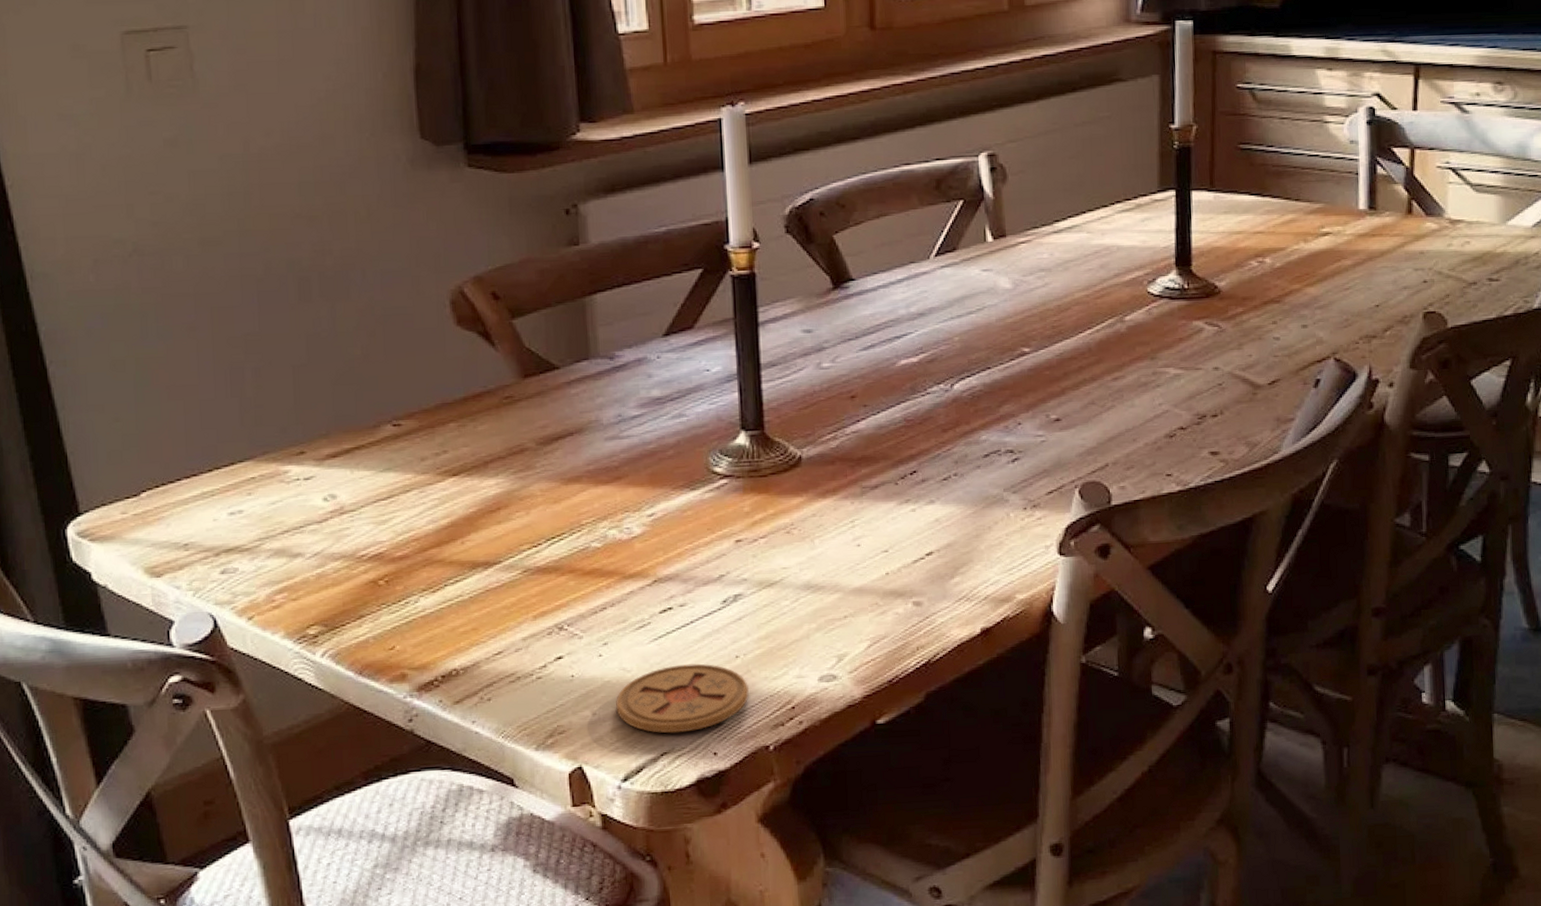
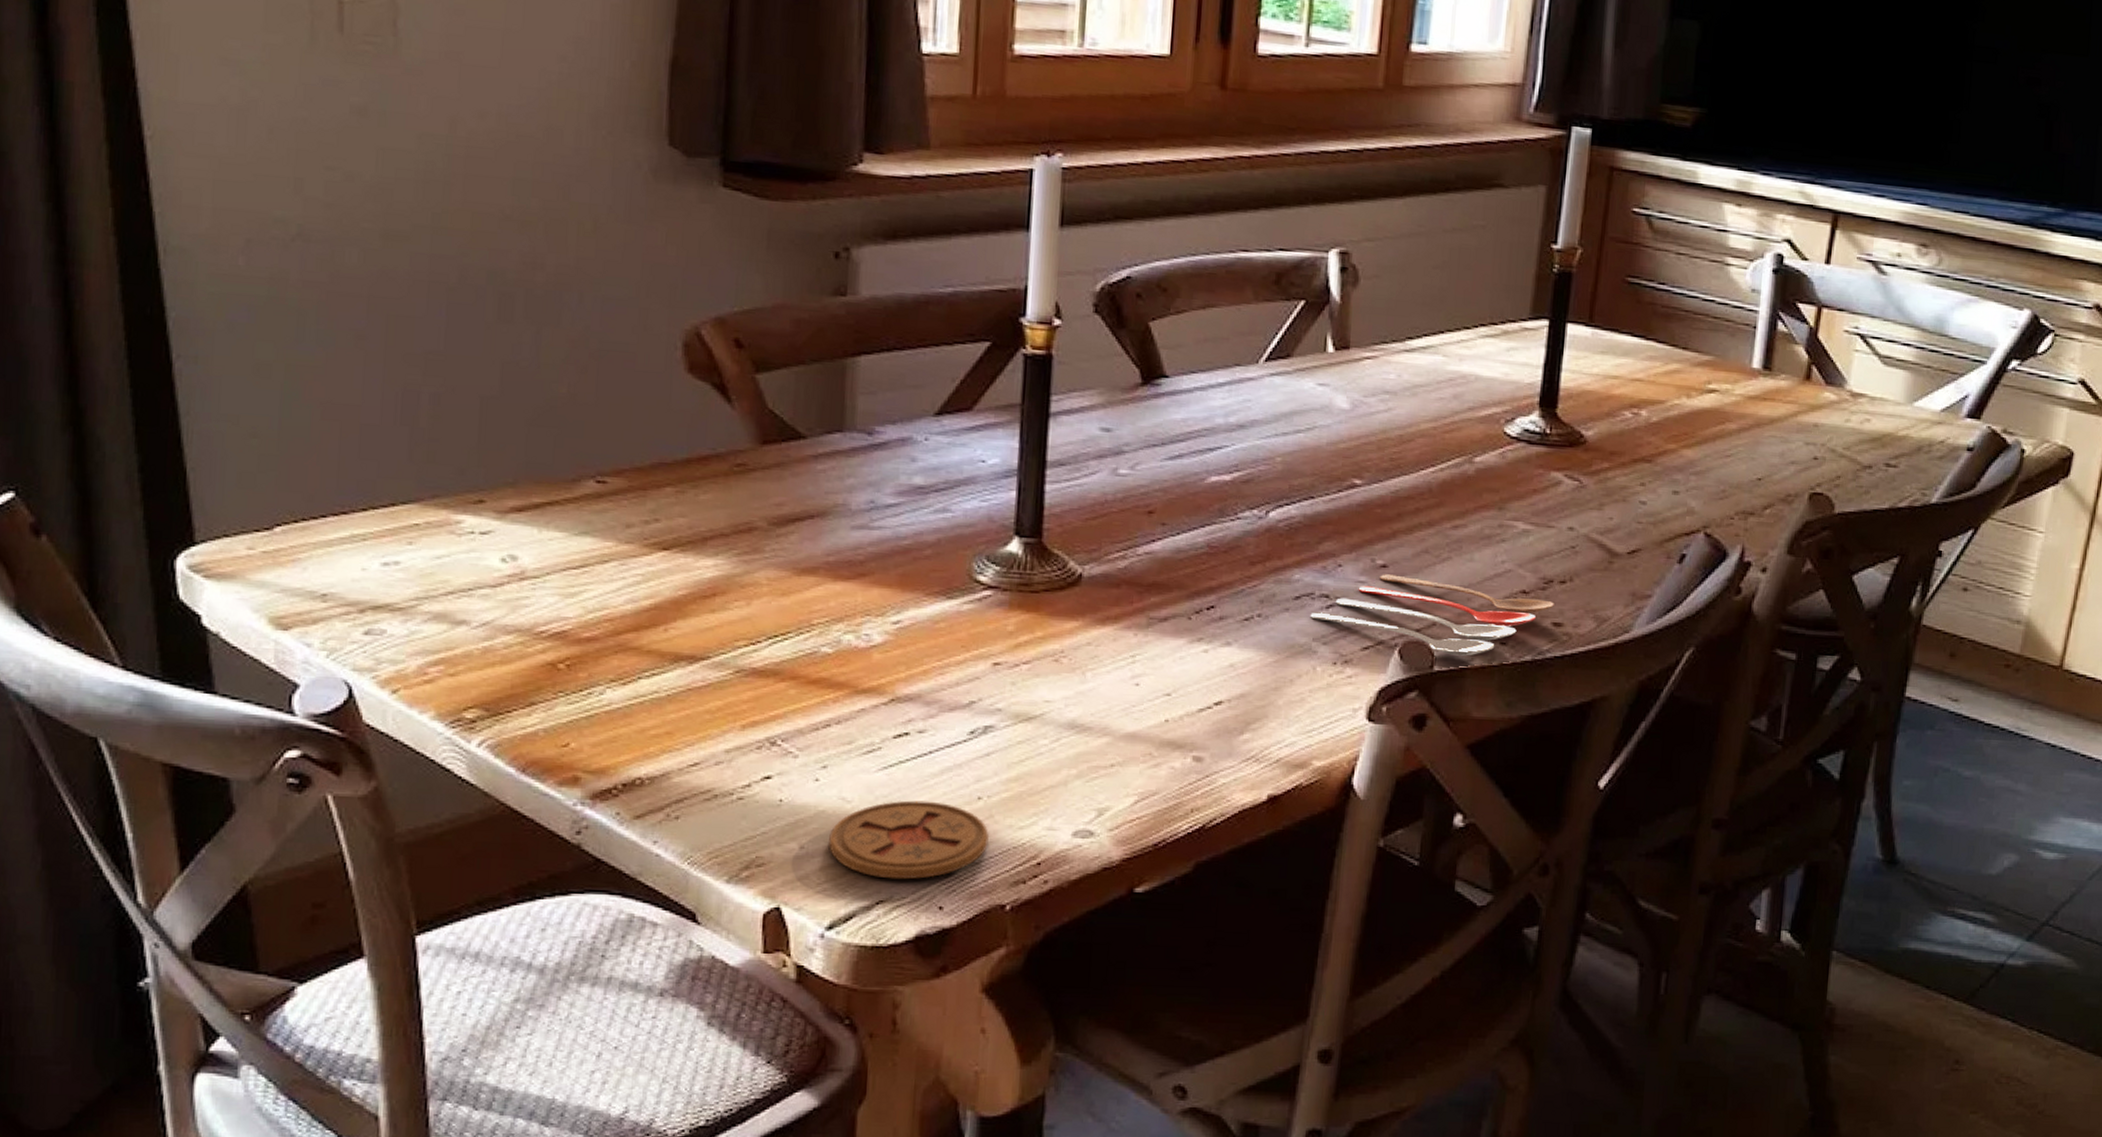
cooking utensil: none [999,426,1209,490] -> present [1310,574,1554,656]

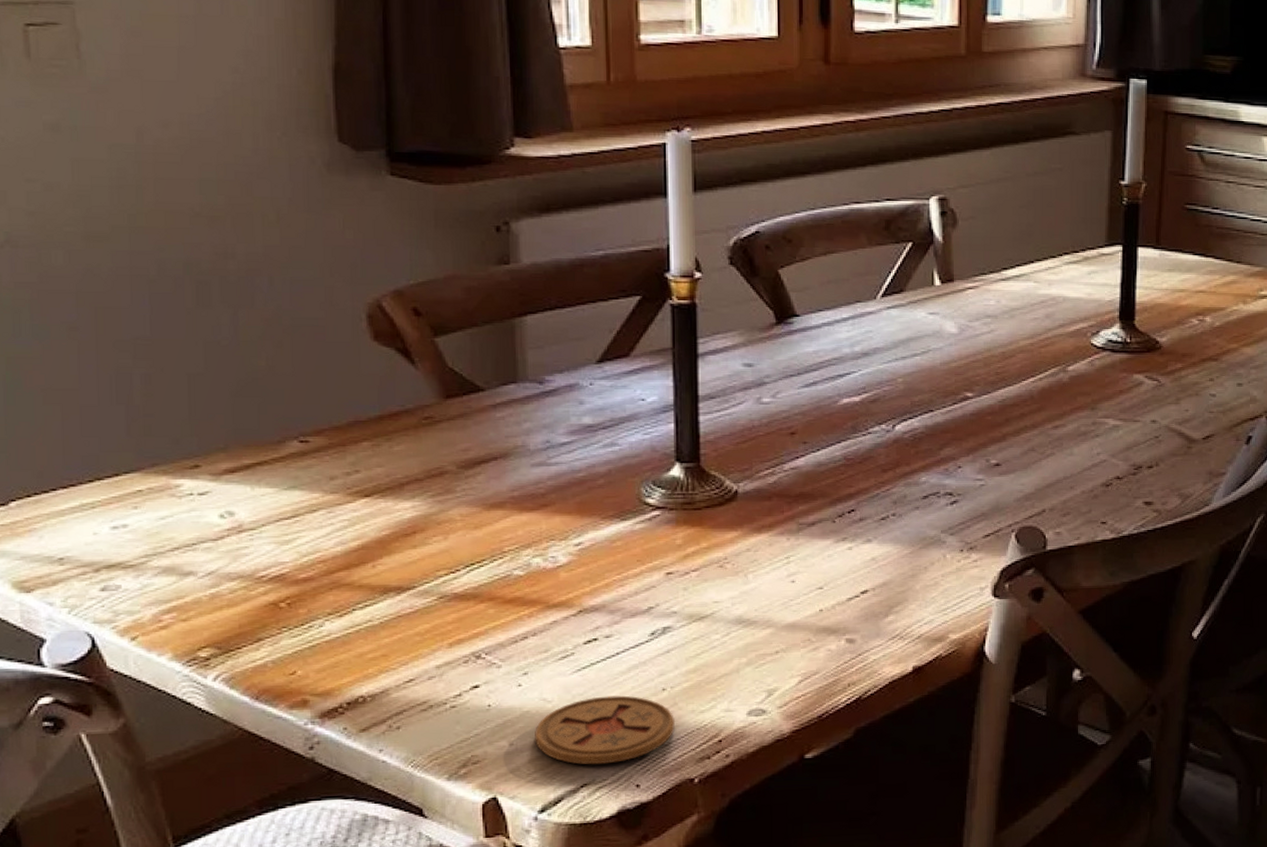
cooking utensil: present [1310,574,1554,656] -> none [937,471,1144,536]

